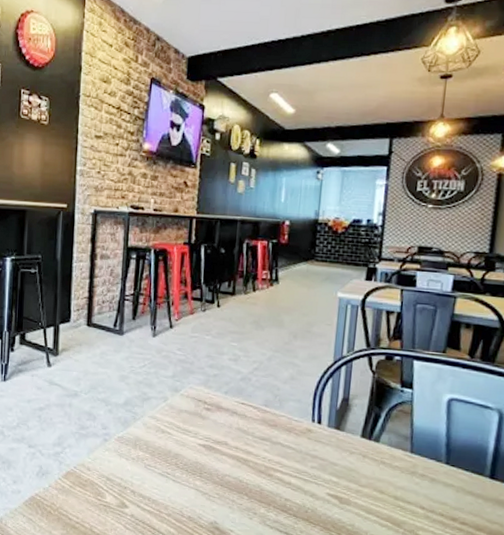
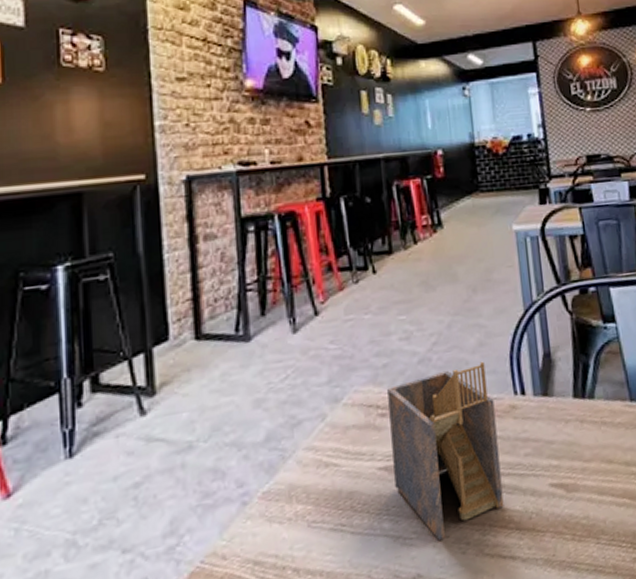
napkin holder: none [209,390,295,505] -> present [387,361,504,540]

